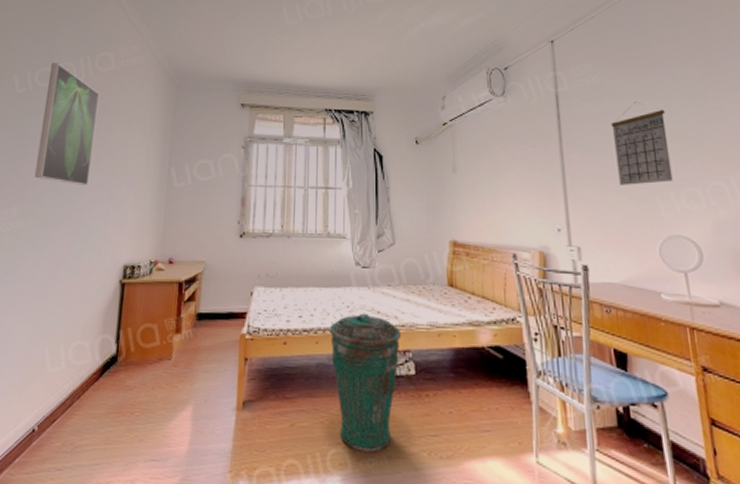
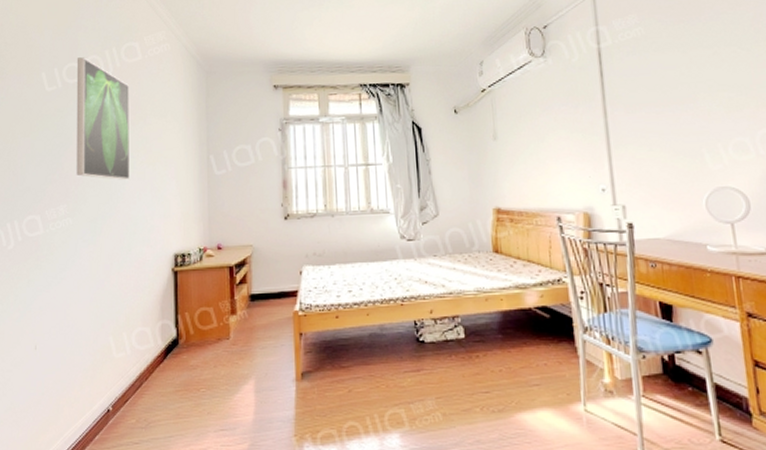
trash can: present [329,313,402,452] -> none [378,283,451,411]
calendar: present [611,102,673,185] -> none [656,52,721,140]

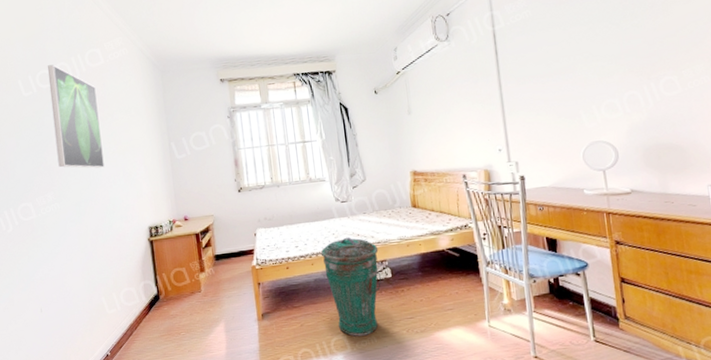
trash can: none [378,283,451,411] -> present [320,237,381,337]

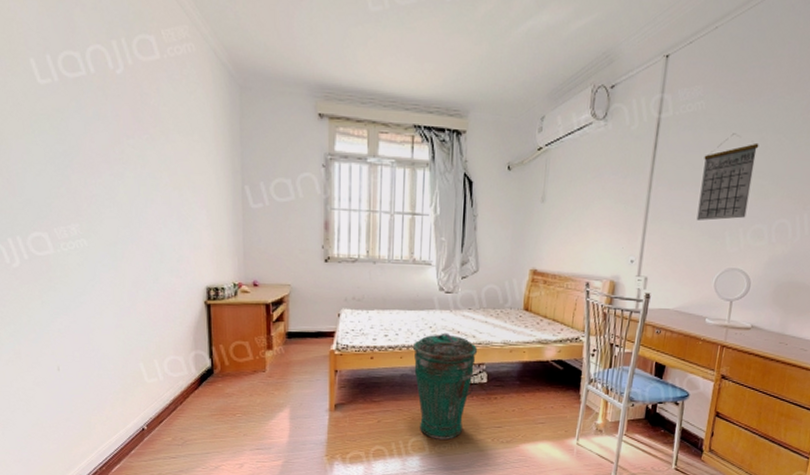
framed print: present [47,64,105,169] -> none [75,45,152,203]
calendar: none [542,29,595,105] -> present [696,133,759,221]

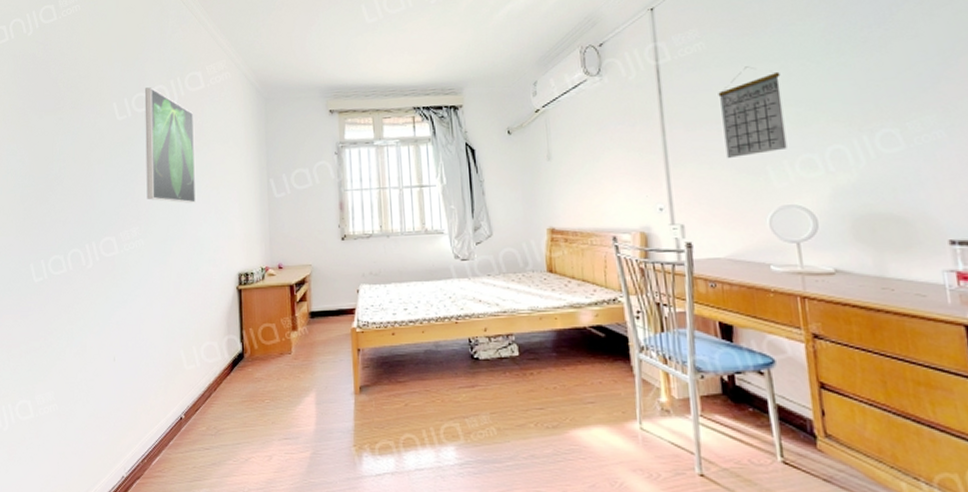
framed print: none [75,45,152,203] -> present [144,87,196,203]
trash can: present [412,333,478,440] -> none [433,302,505,425]

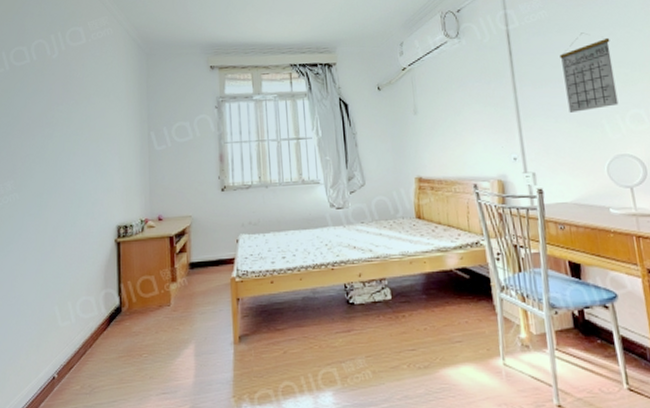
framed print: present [144,87,196,203] -> none [23,41,75,156]

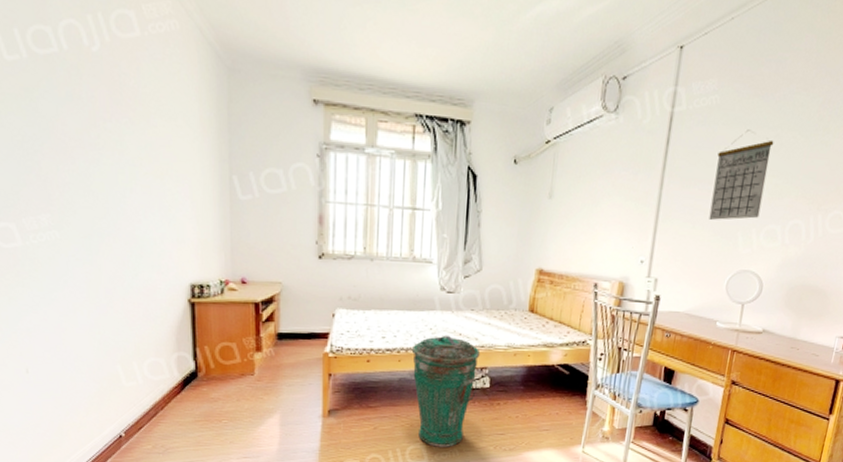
trash can: none [310,249,379,369] -> present [411,335,481,447]

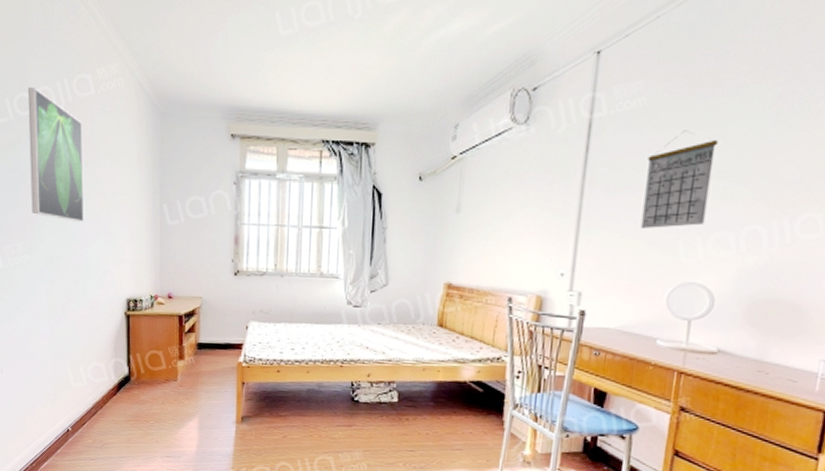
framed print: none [45,18,131,192] -> present [27,87,84,222]
trash can: present [411,335,481,447] -> none [319,348,388,461]

